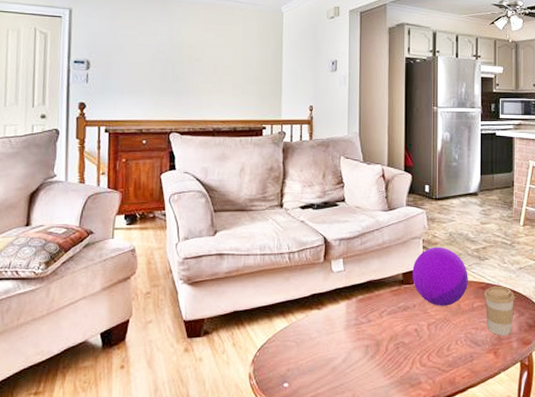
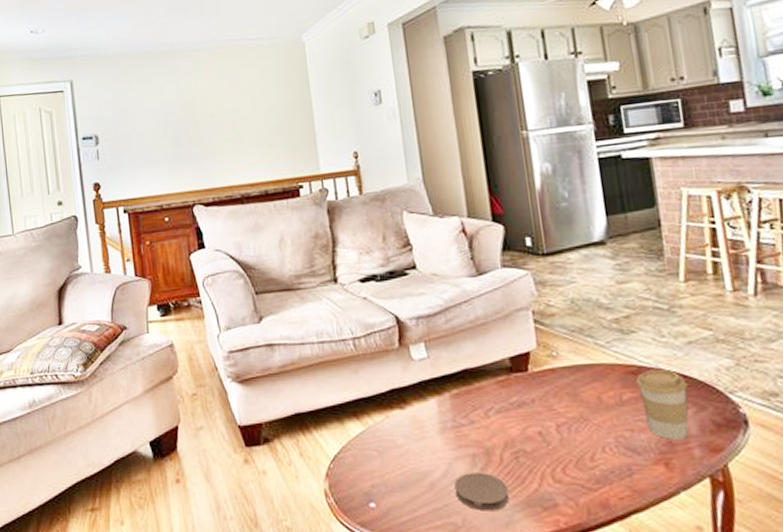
coaster: none [350,359,388,388] -> present [454,473,510,511]
decorative orb: present [412,247,468,306] -> none [523,319,610,400]

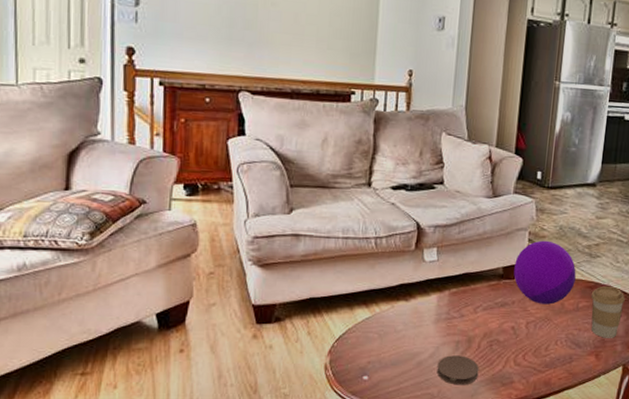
decorative orb: none [523,319,610,400] -> present [513,240,576,305]

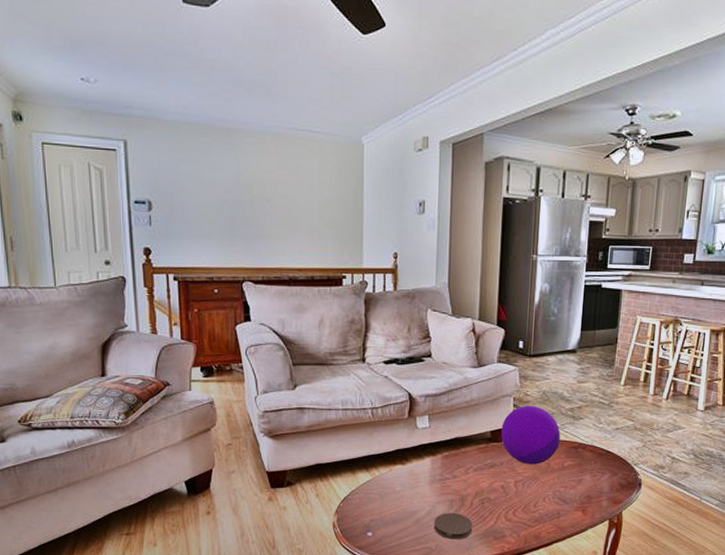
coffee cup: present [590,286,625,338] -> none [575,446,609,495]

